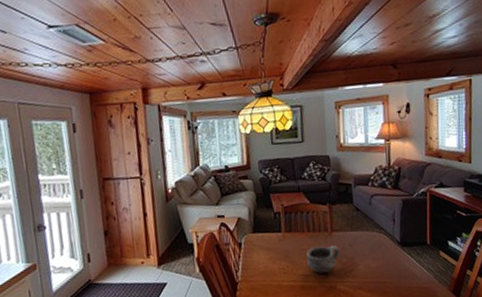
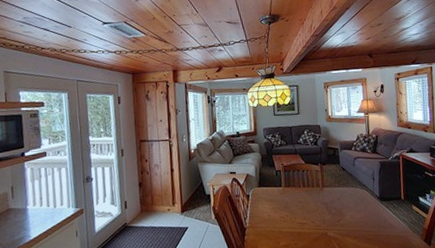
bowl: present [306,245,340,274] -> none [302,198,330,222]

